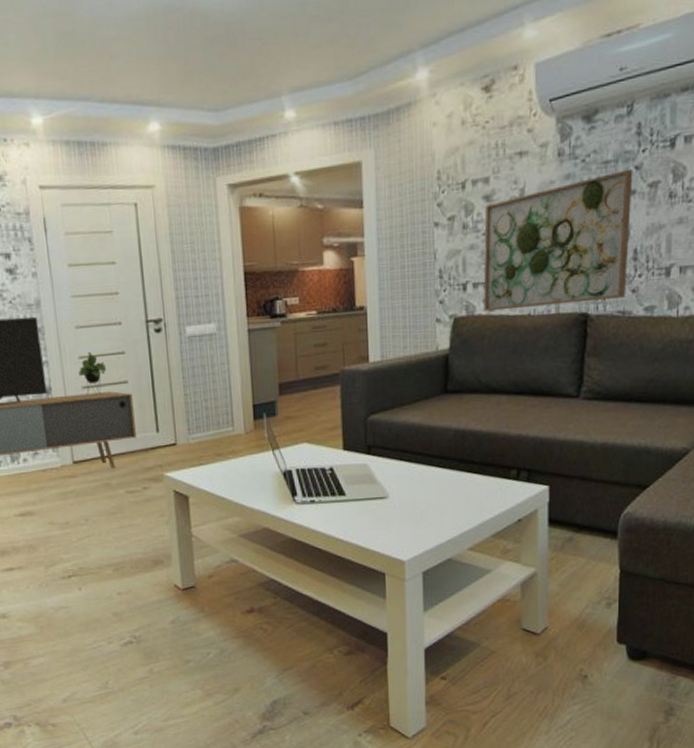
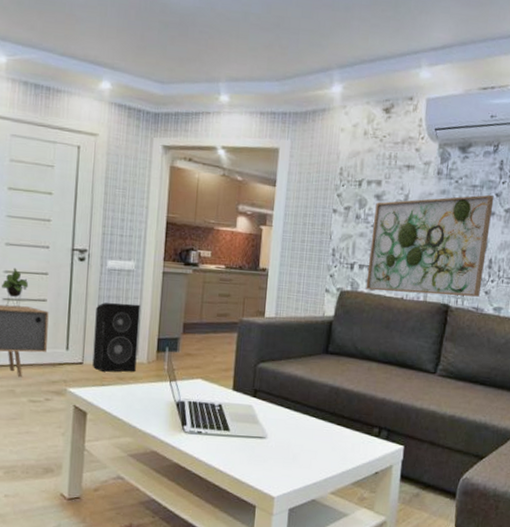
speaker: none [181,370,234,450] -> present [92,303,140,372]

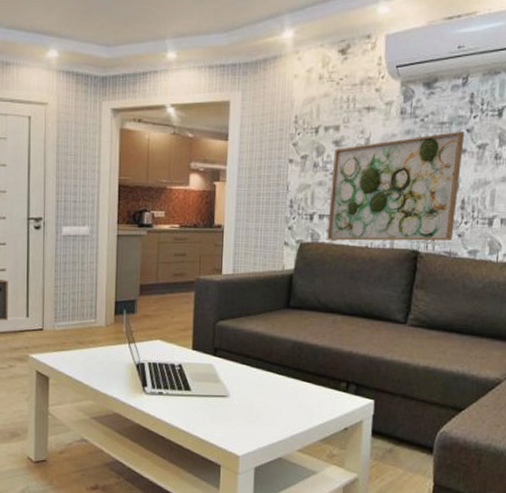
speaker: present [92,303,140,372] -> none [52,268,96,337]

